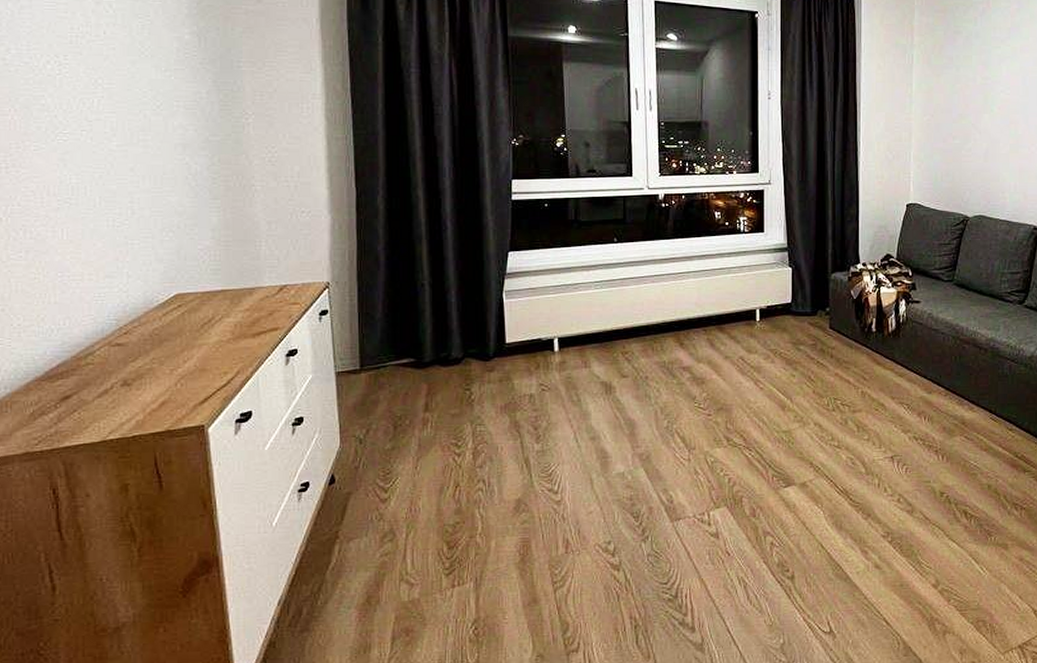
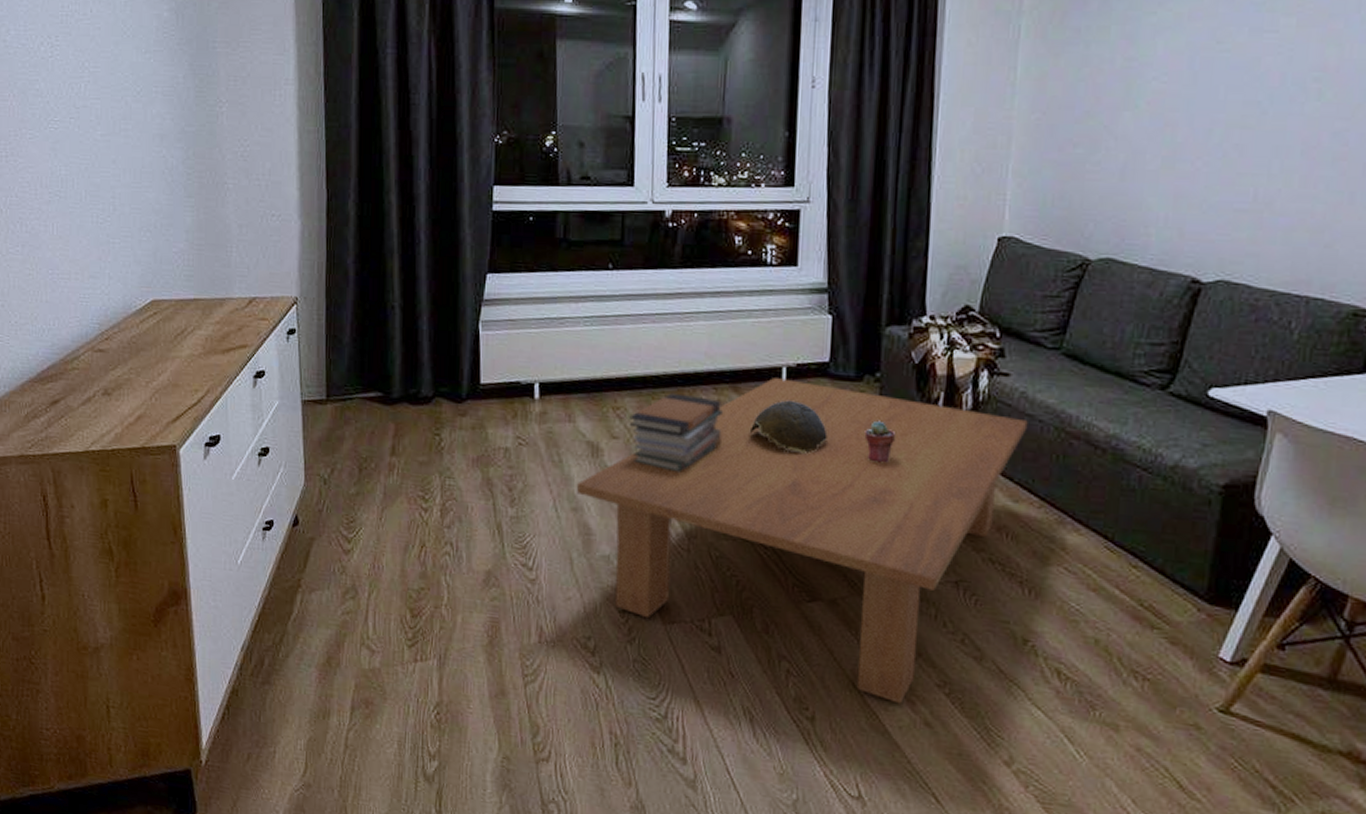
coffee table: none [593,318,934,555] -> present [576,378,1028,704]
book stack: none [636,336,711,399] -> present [629,393,723,473]
decorative bowl: none [733,334,793,375] -> present [749,400,828,454]
potted succulent: none [820,343,843,375] -> present [864,420,897,464]

